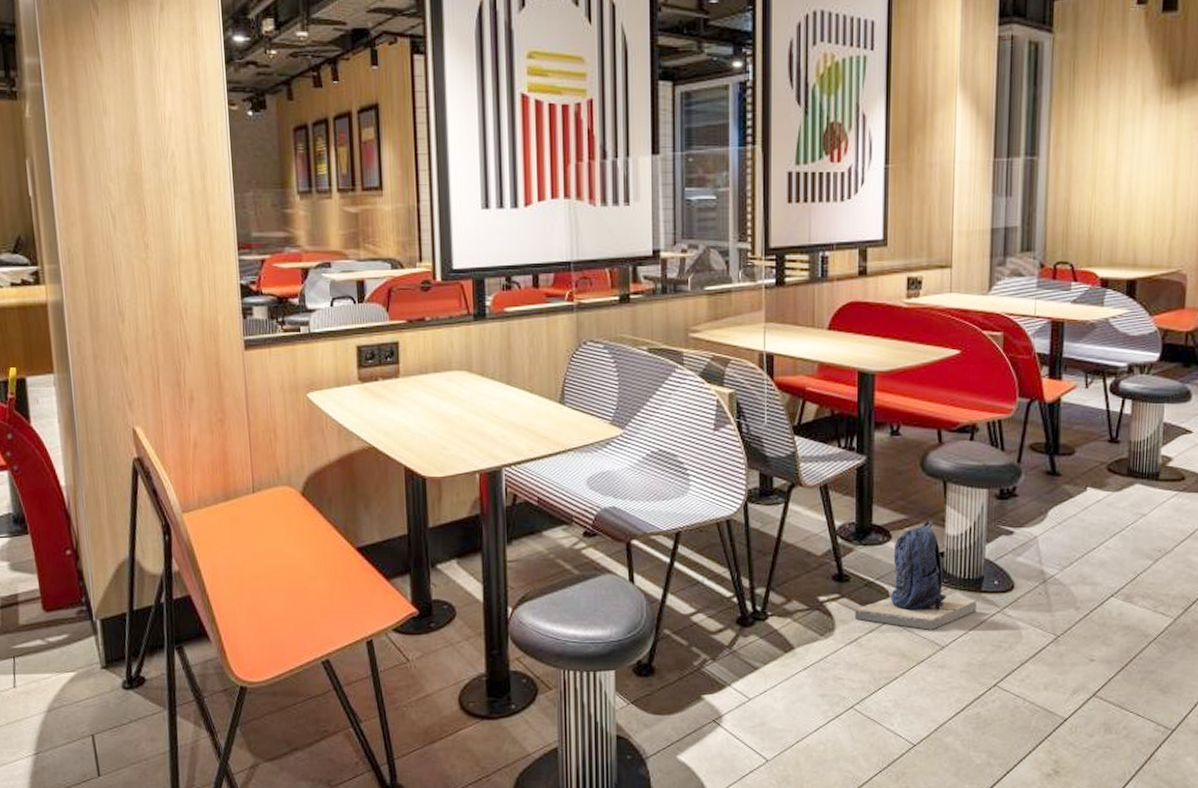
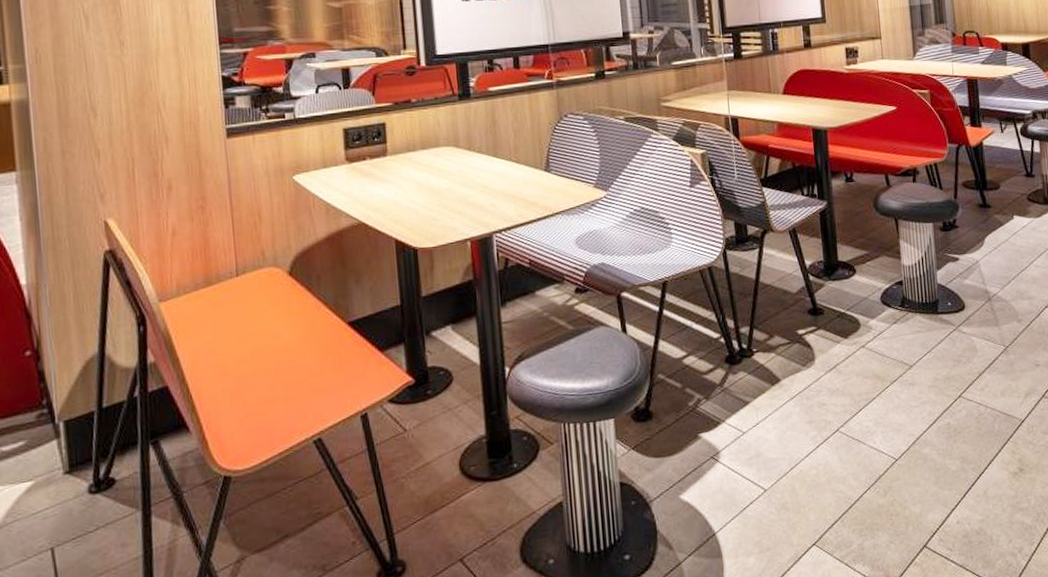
backpack: present [855,521,977,630] -> none [831,254,936,352]

